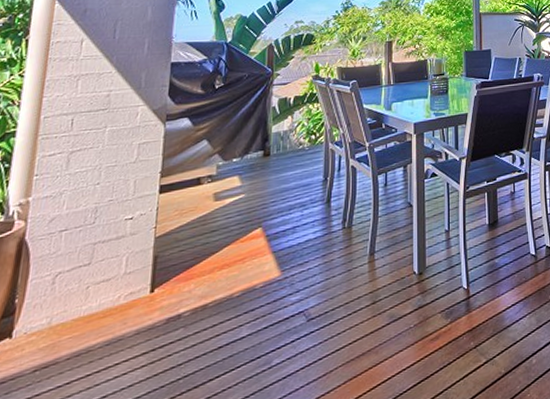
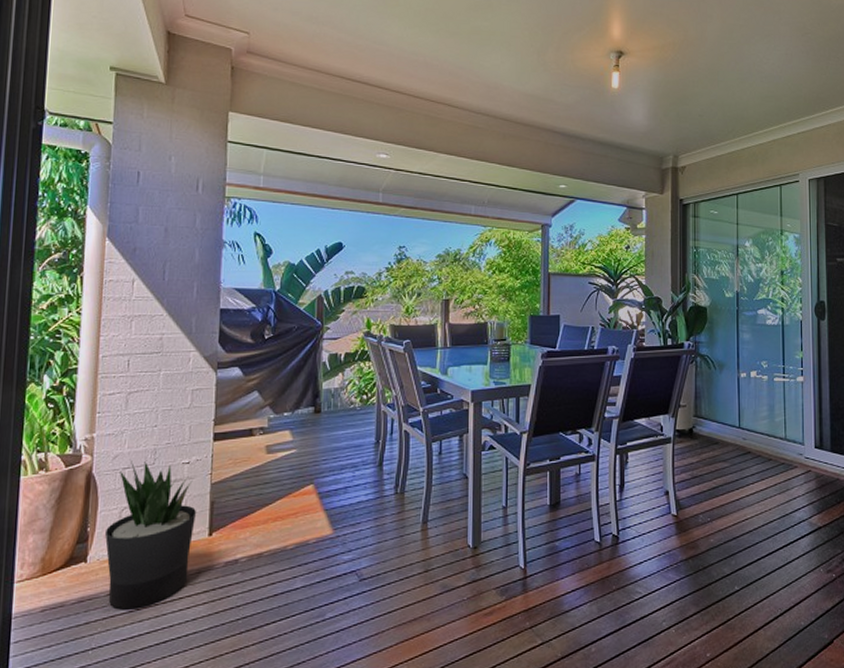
planter: none [34,220,138,386] -> present [104,459,196,610]

